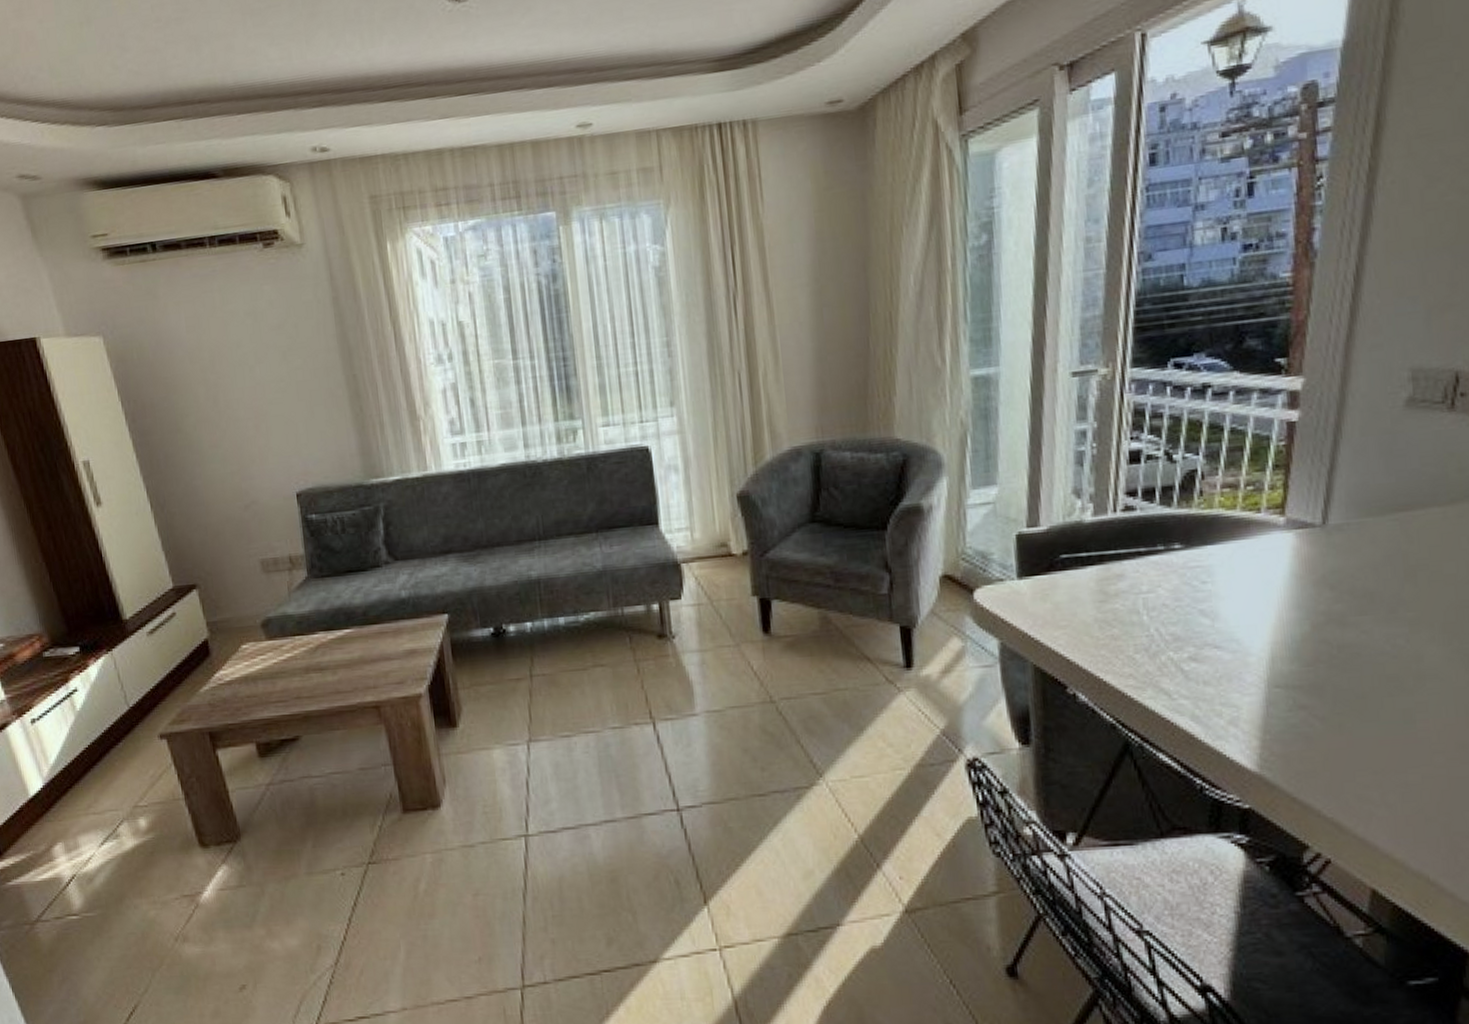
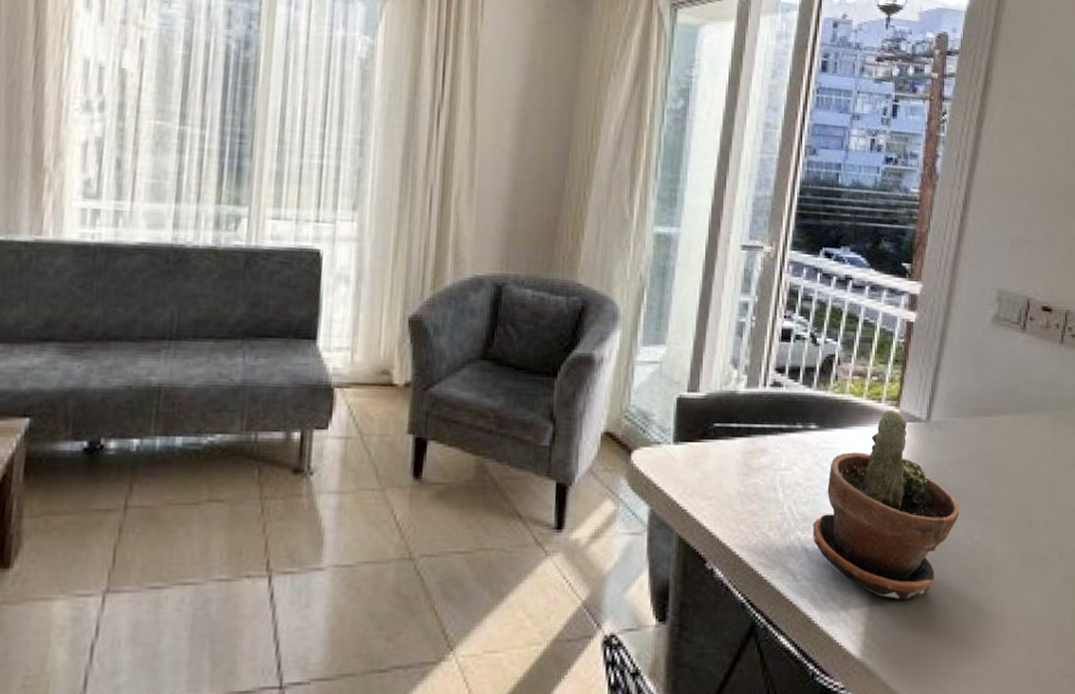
potted plant: none [1186,518,1375,712] -> present [813,409,960,599]

